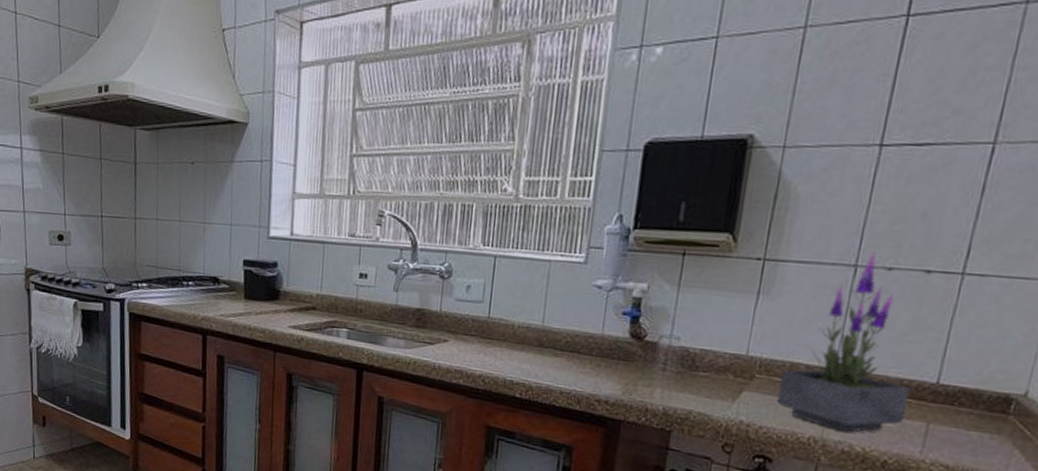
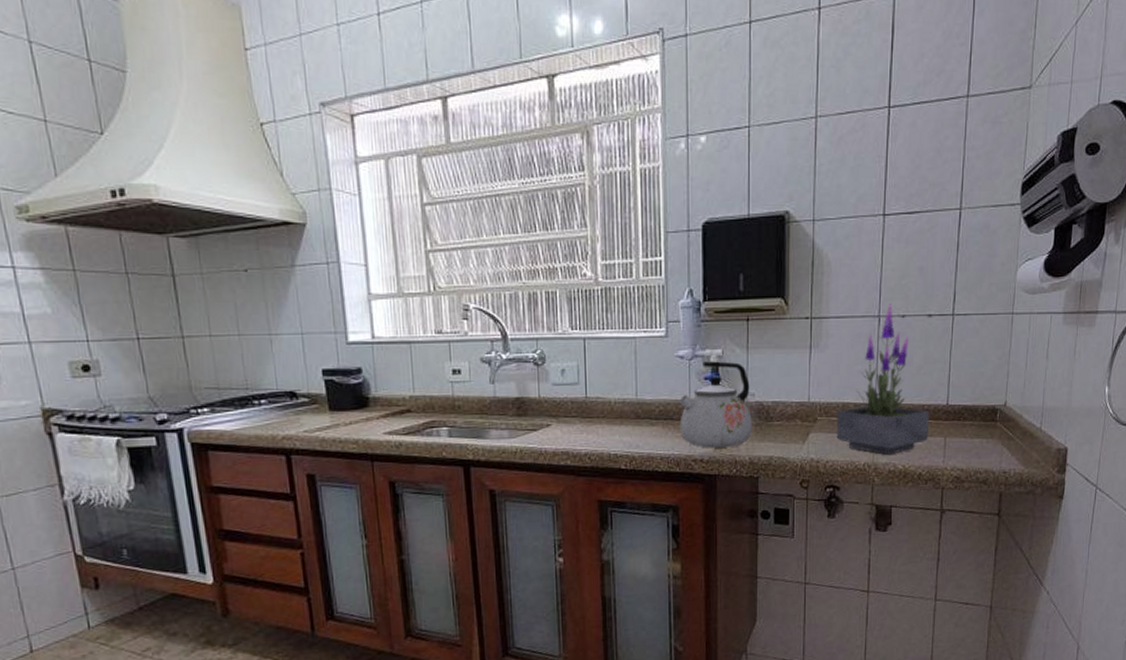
kettle: none [586,295,677,393] -> present [679,361,753,448]

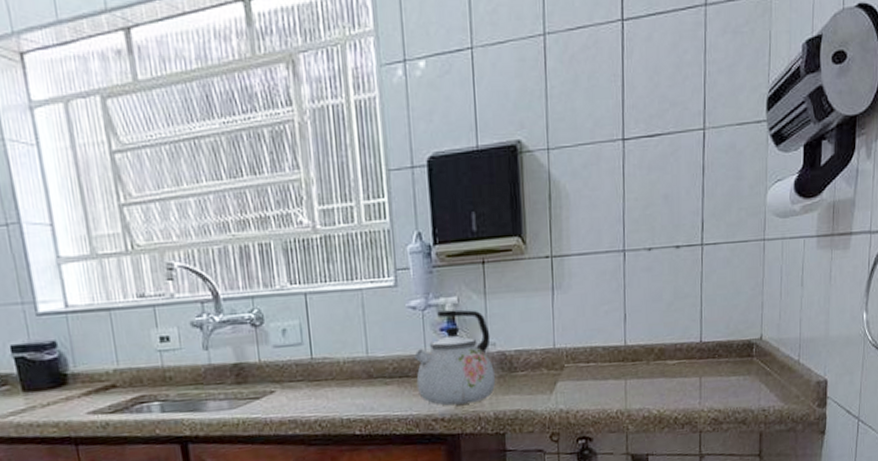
potted plant: present [836,302,930,455] -> none [584,235,683,400]

